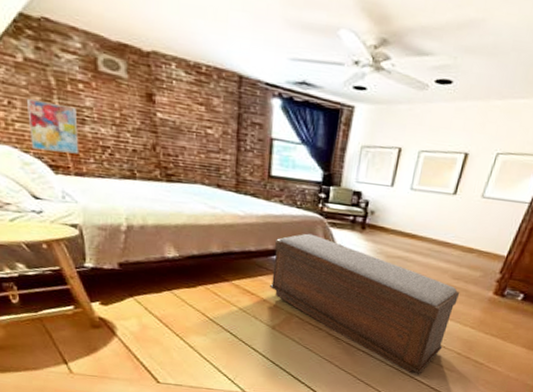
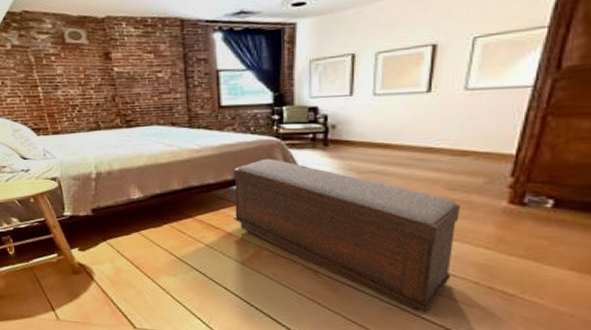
wall art: present [26,99,79,154] -> none [14,76,55,117]

